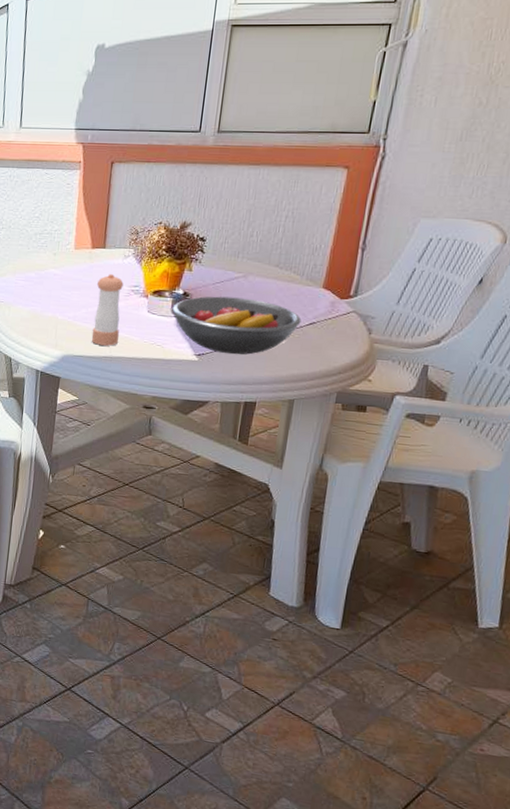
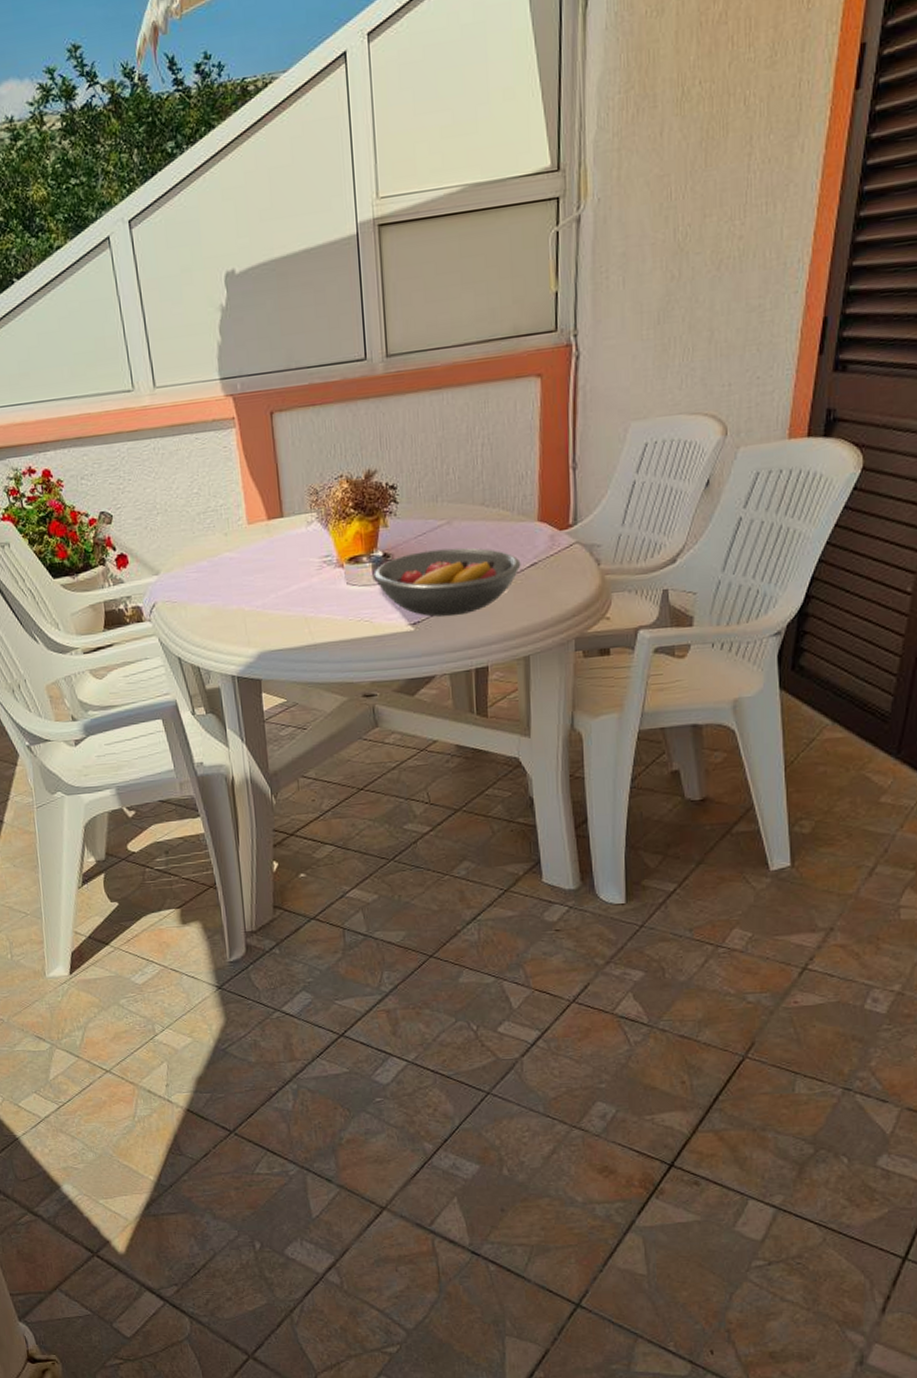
pepper shaker: present [91,273,124,346] -> none [281,545,319,634]

